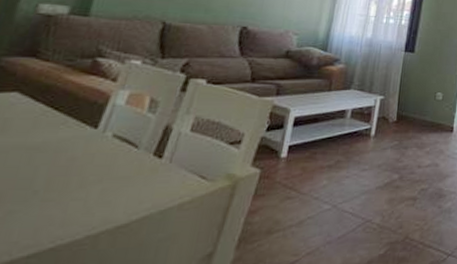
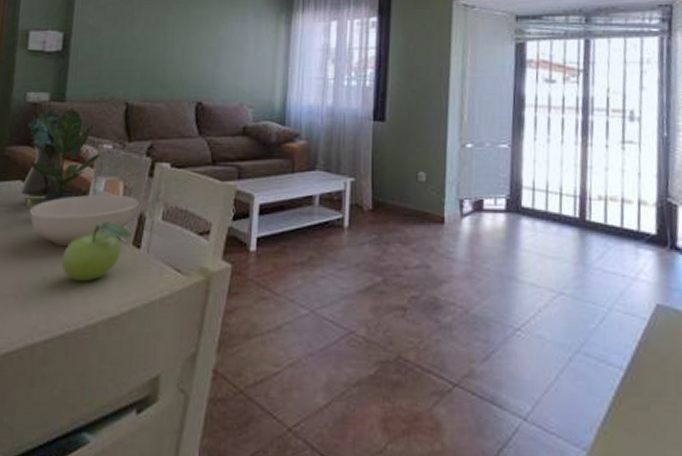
vase: none [16,19,79,120] -> present [21,106,65,208]
bowl: none [24,107,168,159] -> present [29,194,140,247]
potted plant: none [34,22,127,115] -> present [31,107,102,202]
fruit: none [61,134,156,193] -> present [61,222,134,282]

